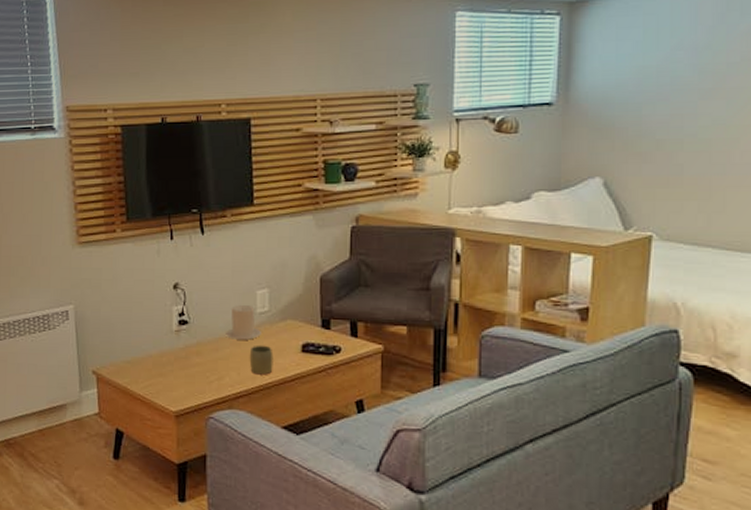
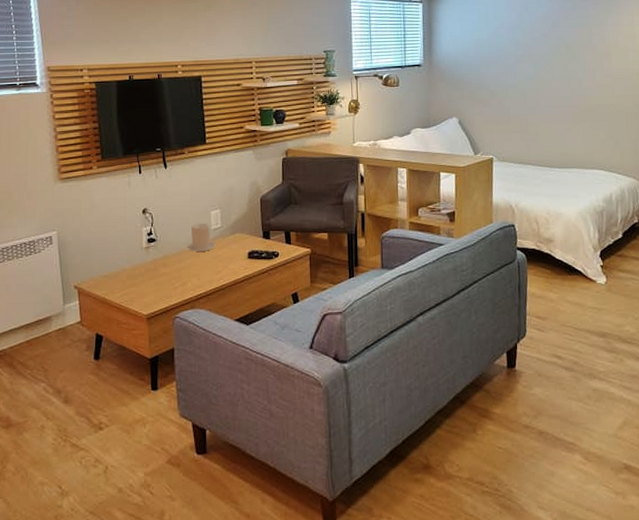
mug: present [249,345,274,375] -> none [207,254,226,279]

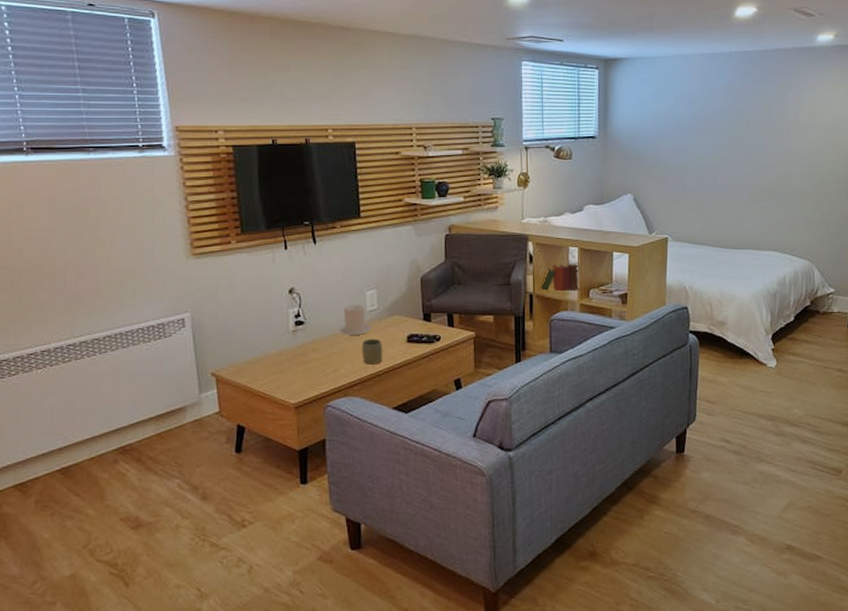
mug: none [207,254,226,279] -> present [361,338,383,365]
books: none [371,183,409,210] -> present [540,263,581,291]

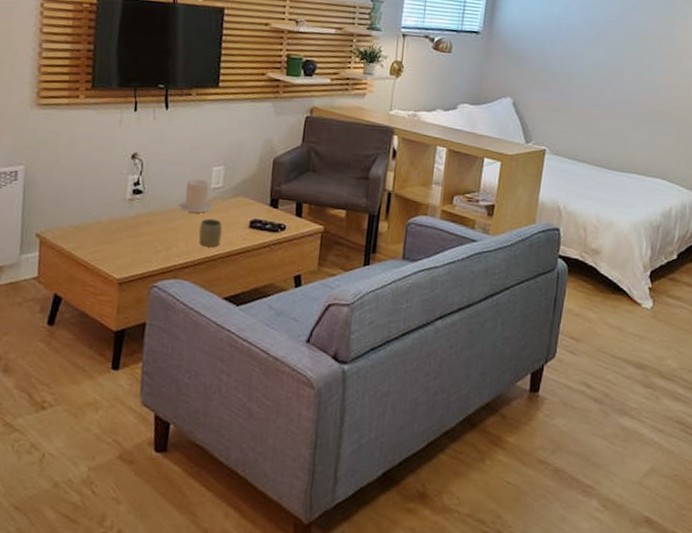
books: present [540,263,581,291] -> none [401,163,447,196]

